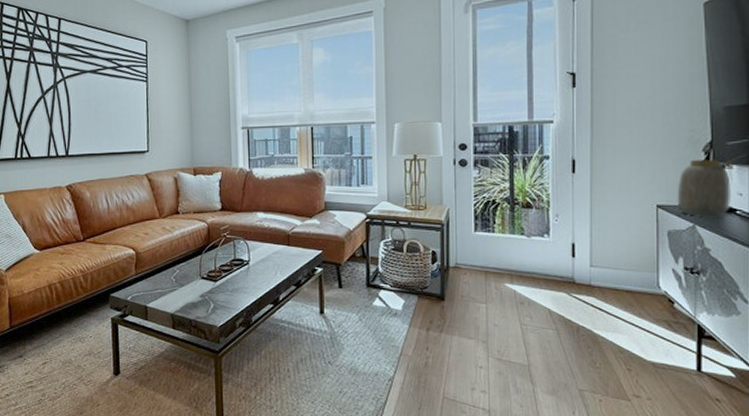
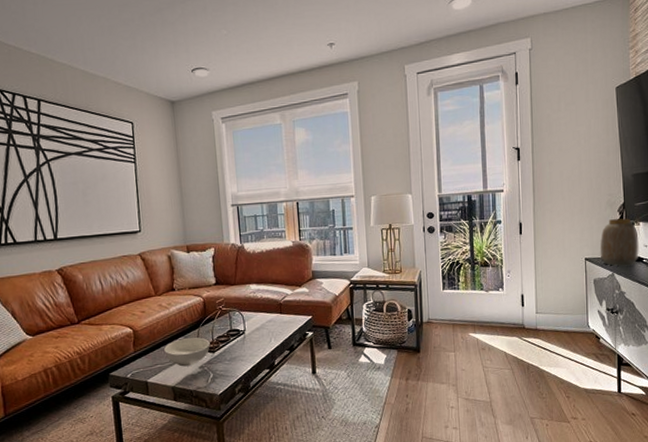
bowl: none [166,265,212,294] -> present [164,337,210,367]

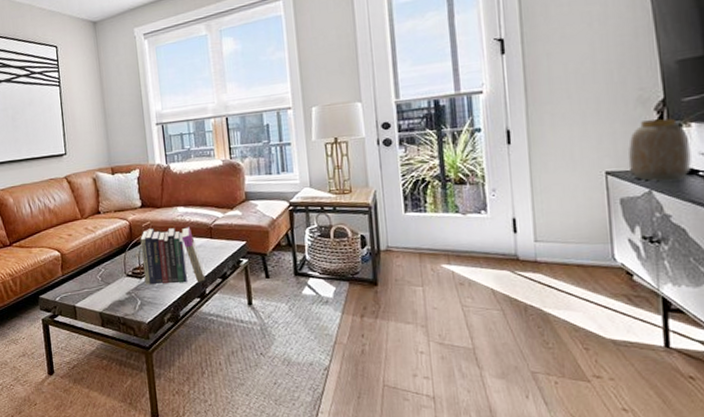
bowl: present [164,337,210,367] -> none [91,262,137,292]
books: none [214,303,275,359] -> present [140,227,206,285]

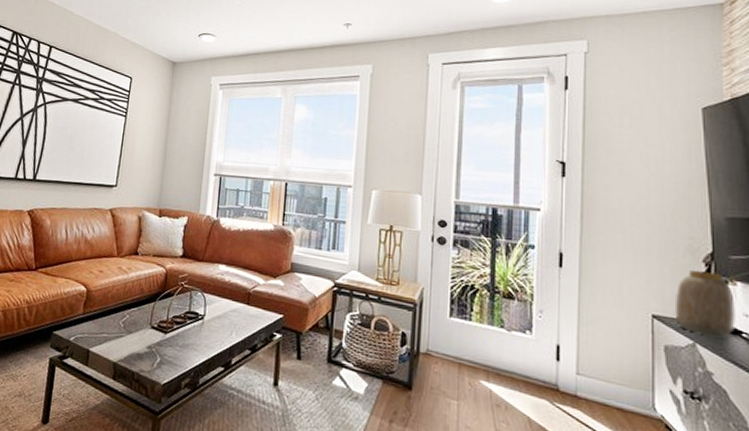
books: present [140,227,206,285] -> none [169,281,235,351]

